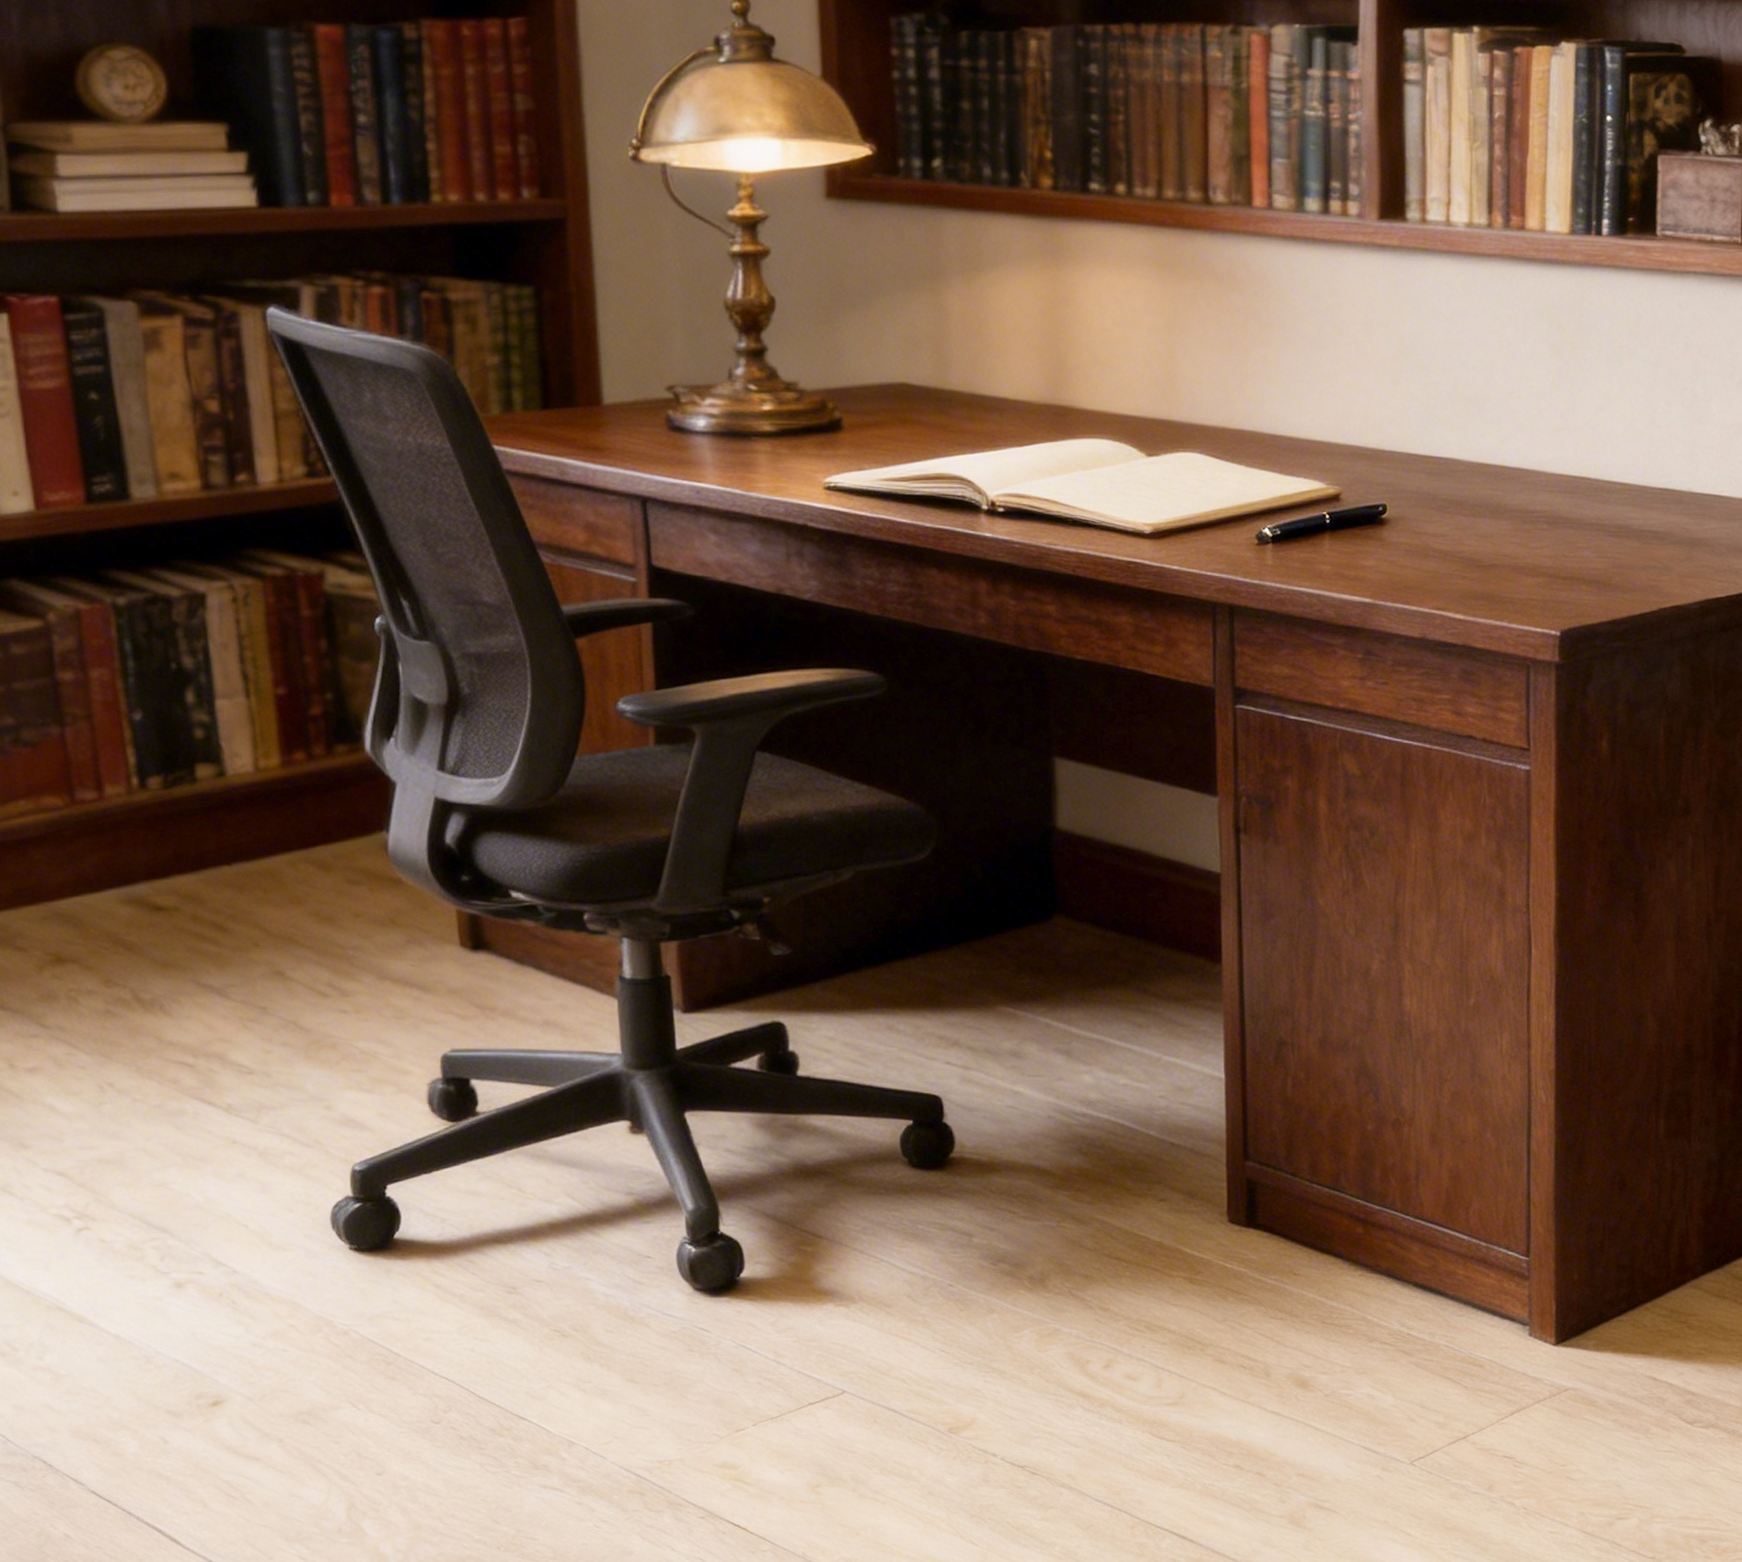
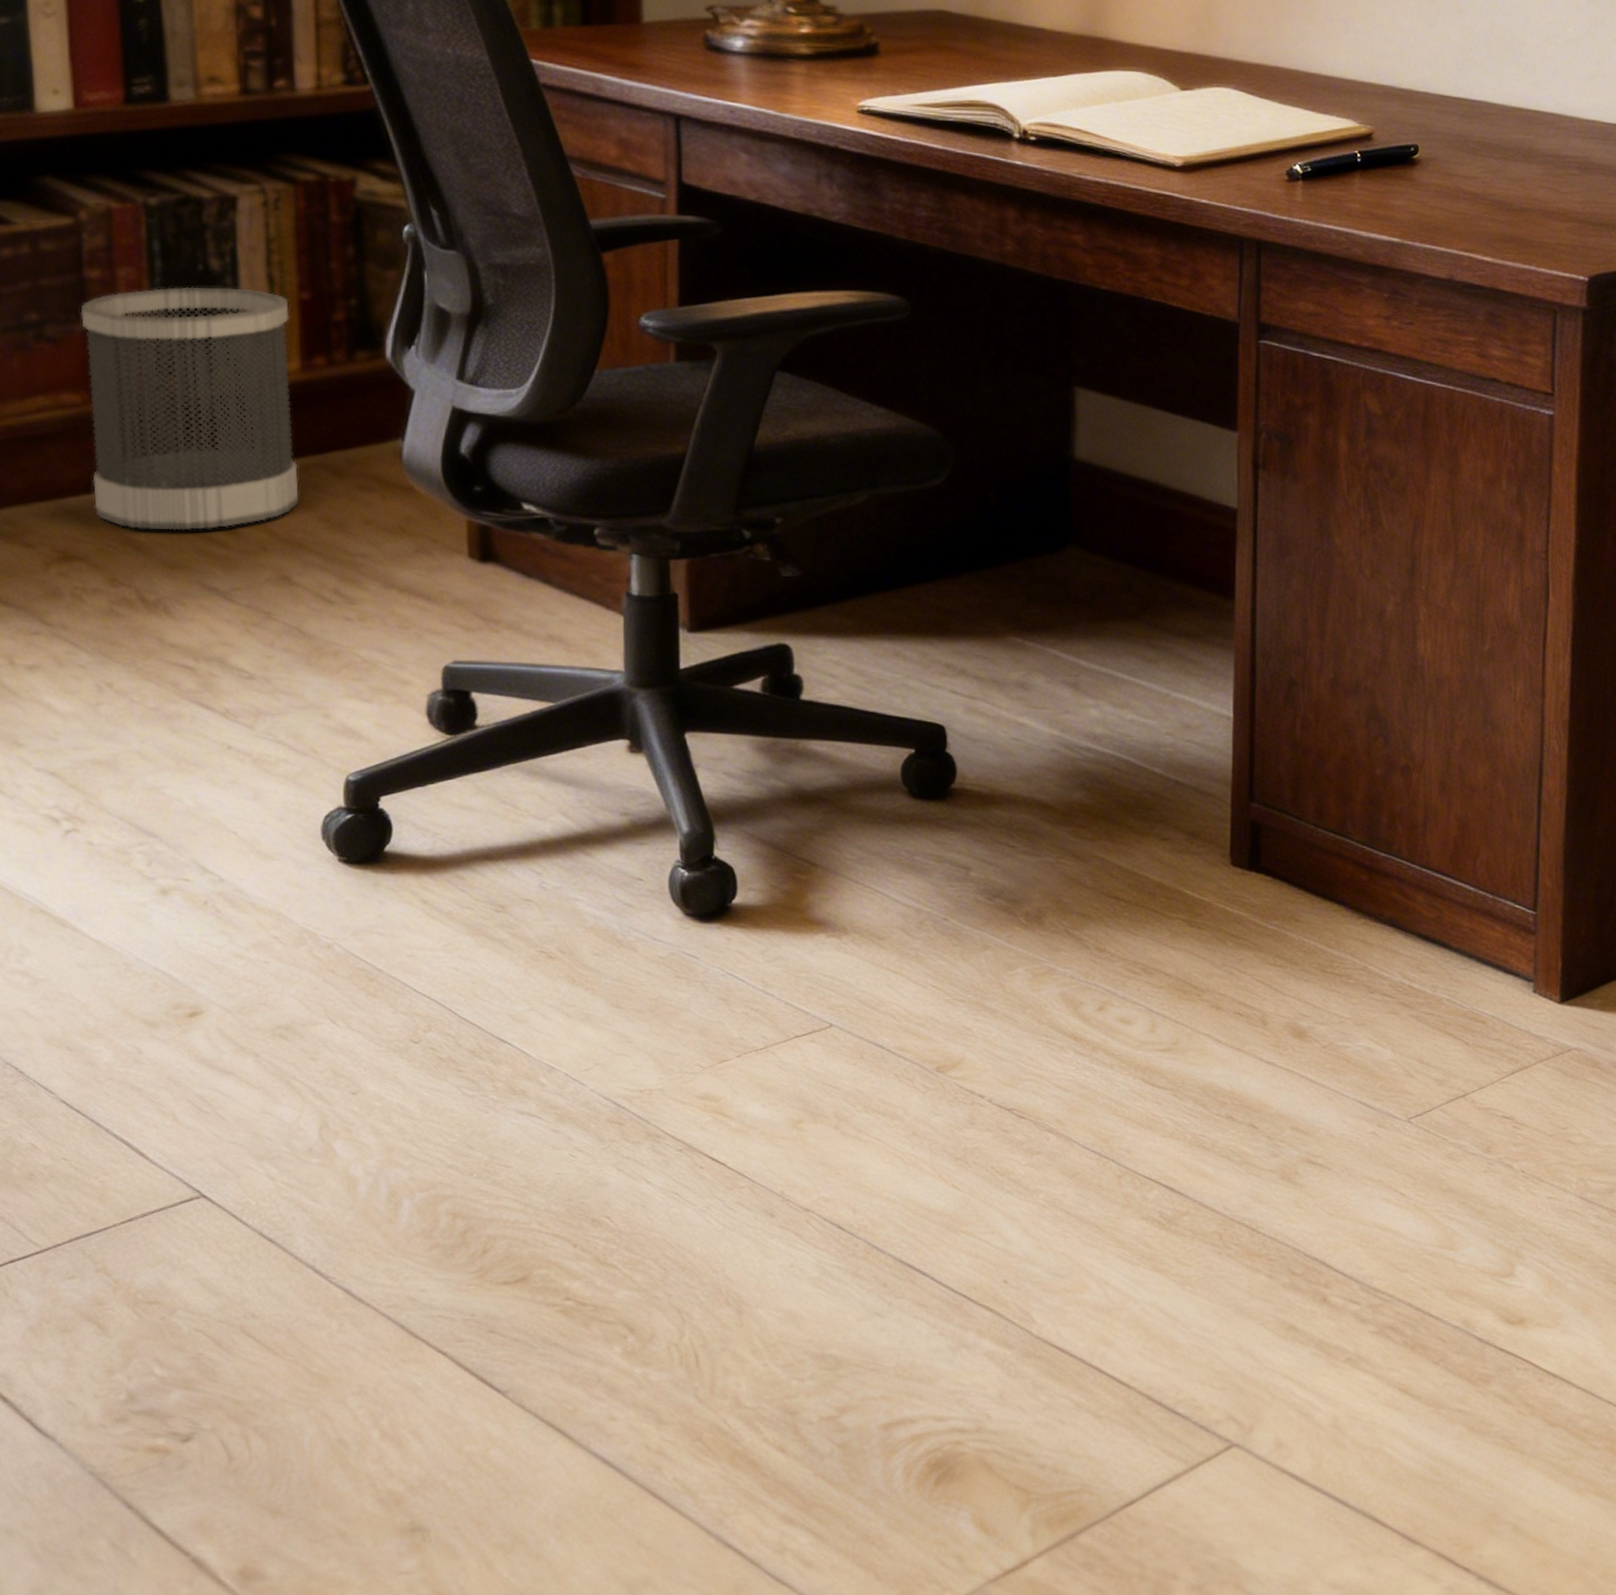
wastebasket: none [56,685,288,930] -> present [80,286,300,531]

